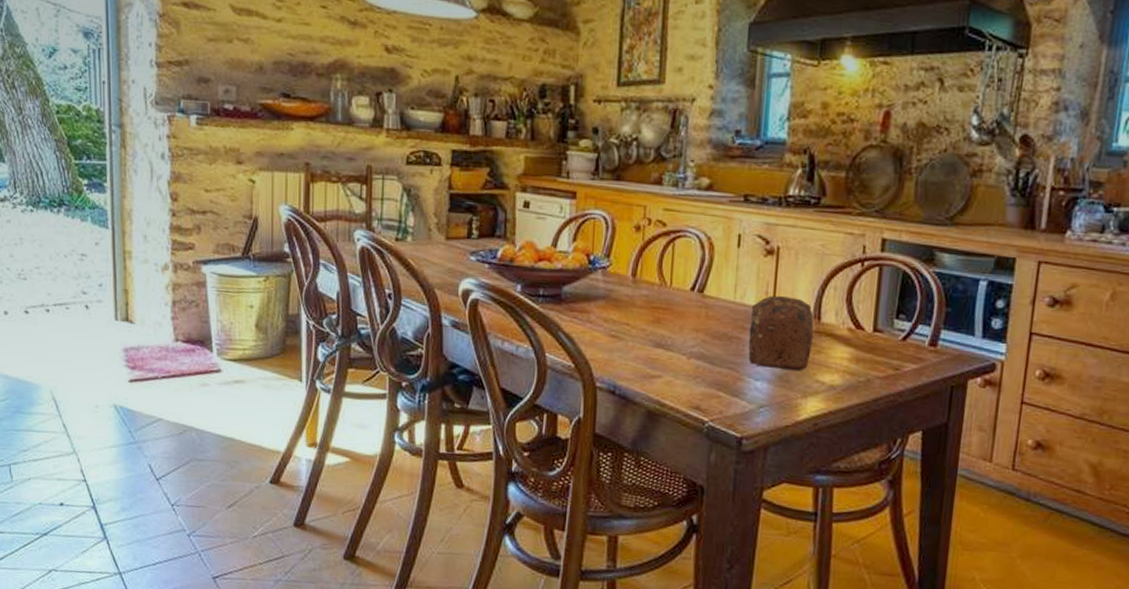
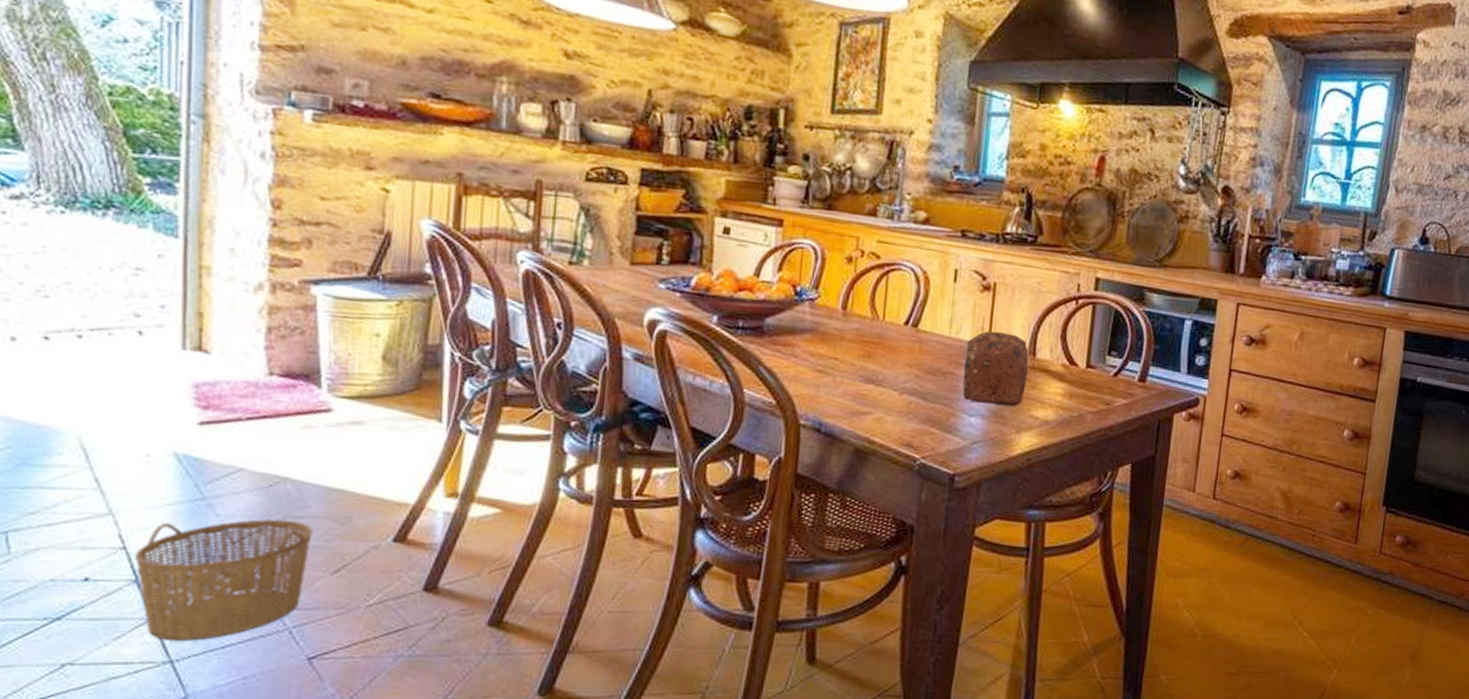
basket: none [92,461,212,558] -> present [135,519,313,641]

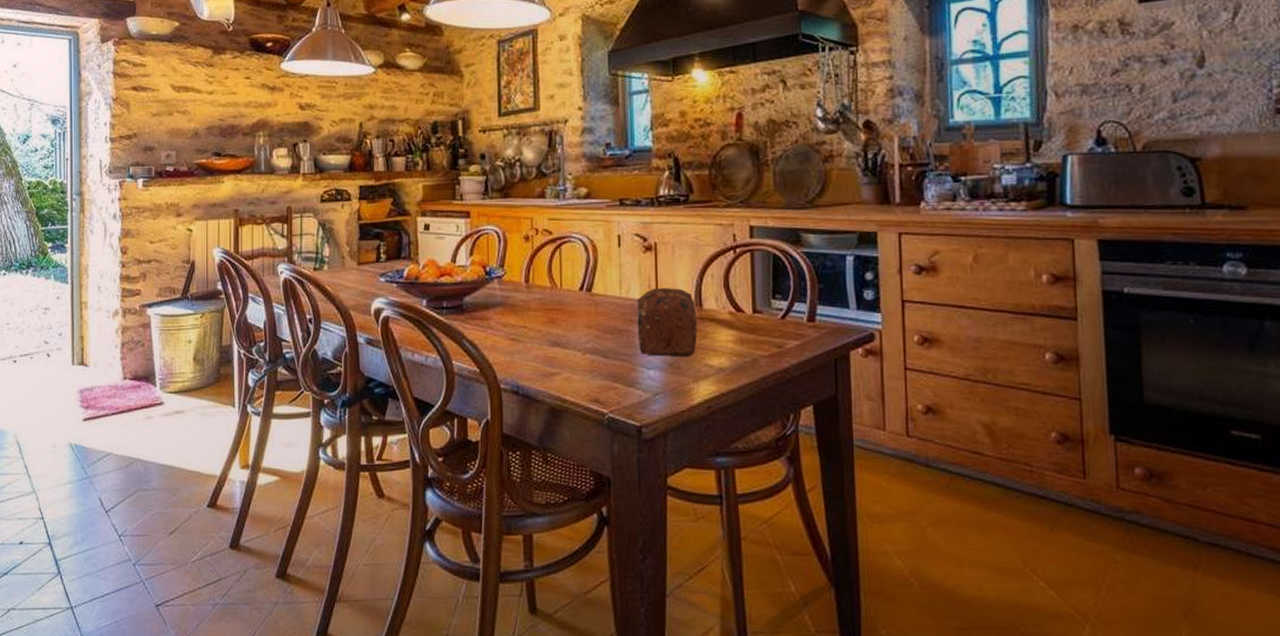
basket: present [135,519,313,641] -> none [49,492,155,591]

